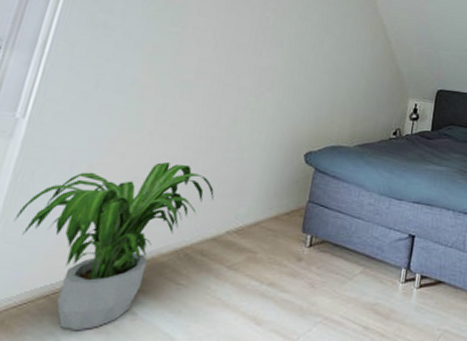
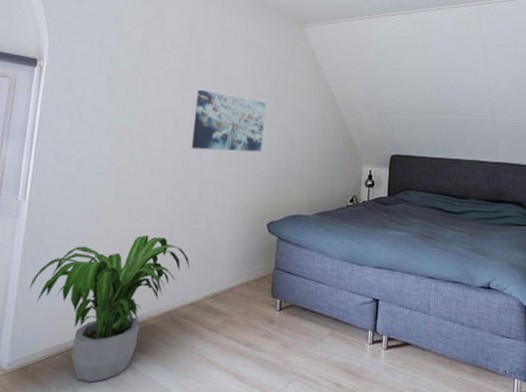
wall art: none [229,11,315,80] -> present [191,89,266,152]

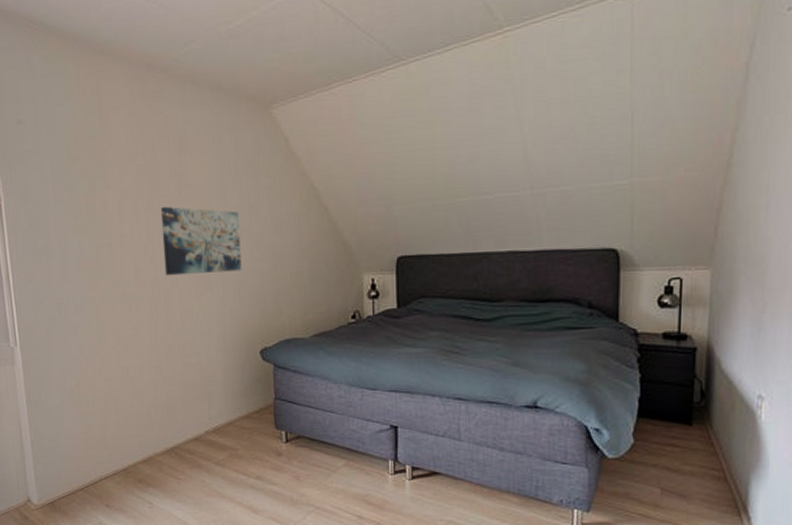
potted plant: present [29,234,190,383] -> none [39,372,185,516]

